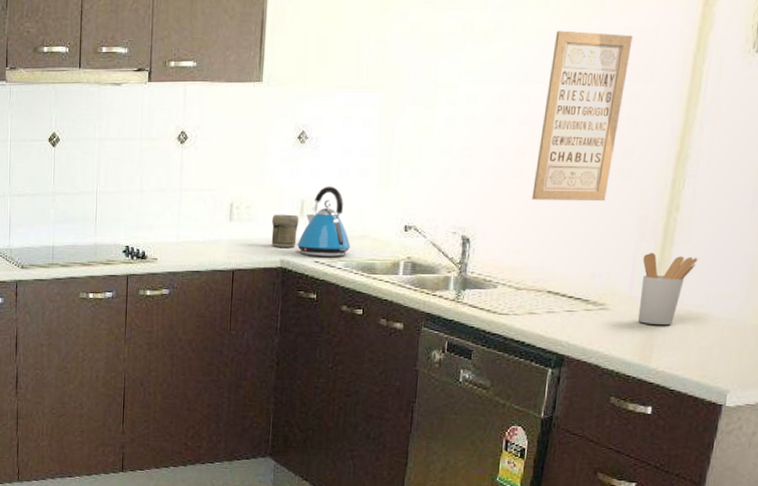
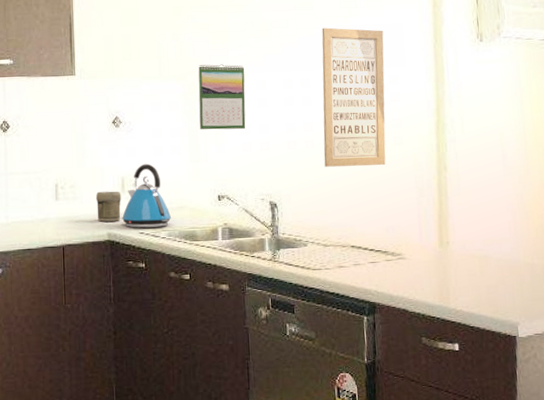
calendar: none [393,73,456,152] -> present [198,64,246,130]
utensil holder: present [638,252,698,325] -> none [425,206,470,269]

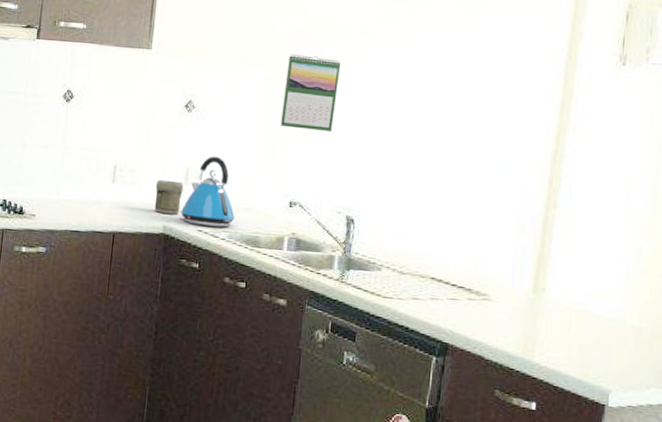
wall art: present [322,27,386,167] -> none [415,28,509,192]

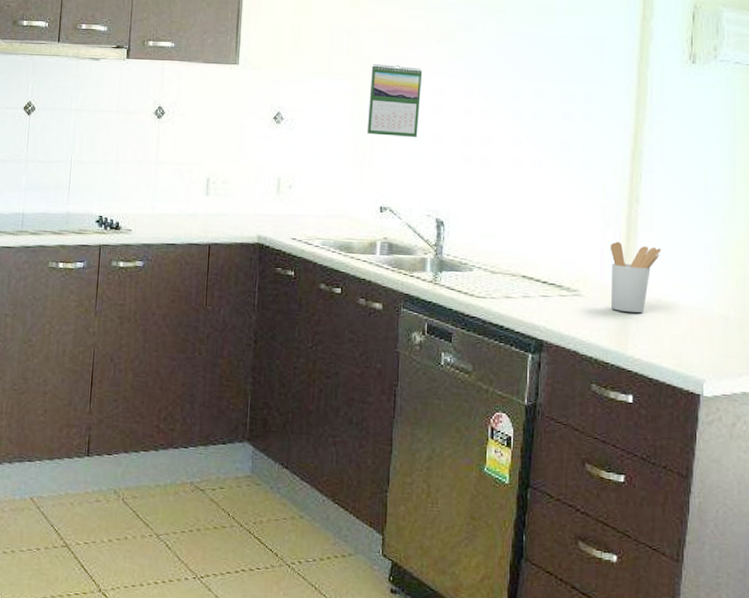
jar: present [154,179,184,214] -> none [248,190,276,224]
kettle: present [181,156,235,228] -> none [274,165,327,235]
utensil holder: none [520,246,576,320] -> present [610,241,661,313]

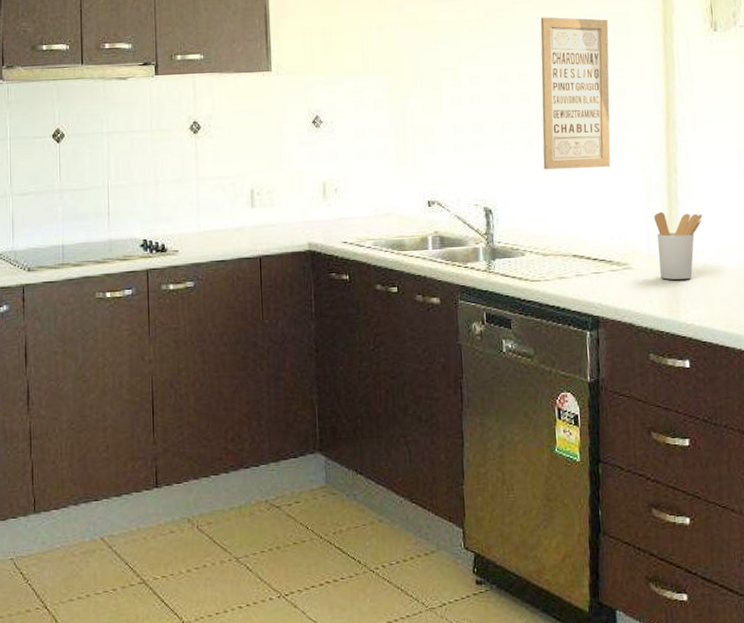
calendar: present [366,64,423,138] -> none [405,58,458,130]
wall art: none [501,34,582,190] -> present [540,17,611,170]

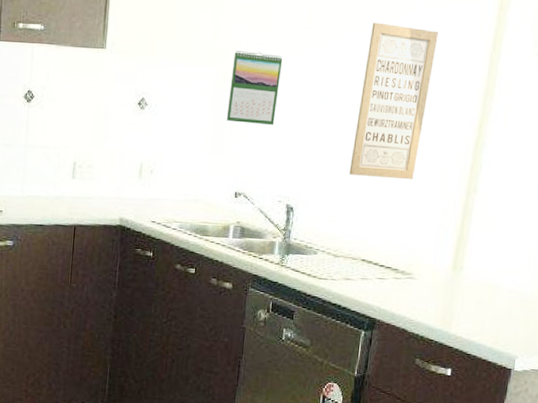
calendar: none [405,58,458,130] -> present [226,51,283,126]
utensil holder: present [654,211,703,280] -> none [440,228,492,295]

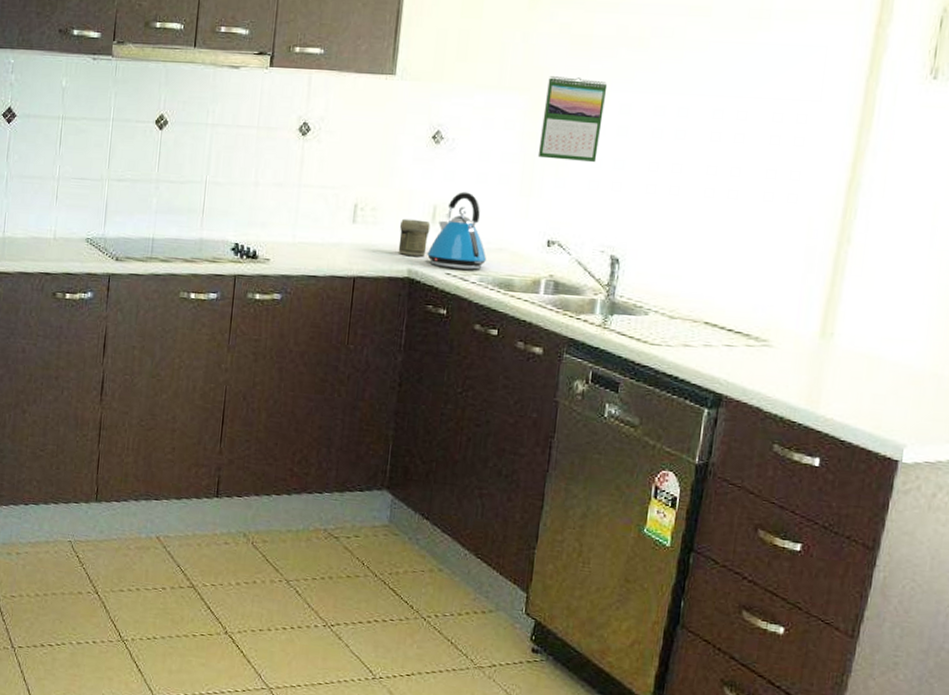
jar: none [111,174,138,207] -> present [398,218,431,256]
kettle: none [136,151,185,218] -> present [427,191,486,270]
wall art: present [349,22,439,179] -> none [688,42,800,227]

